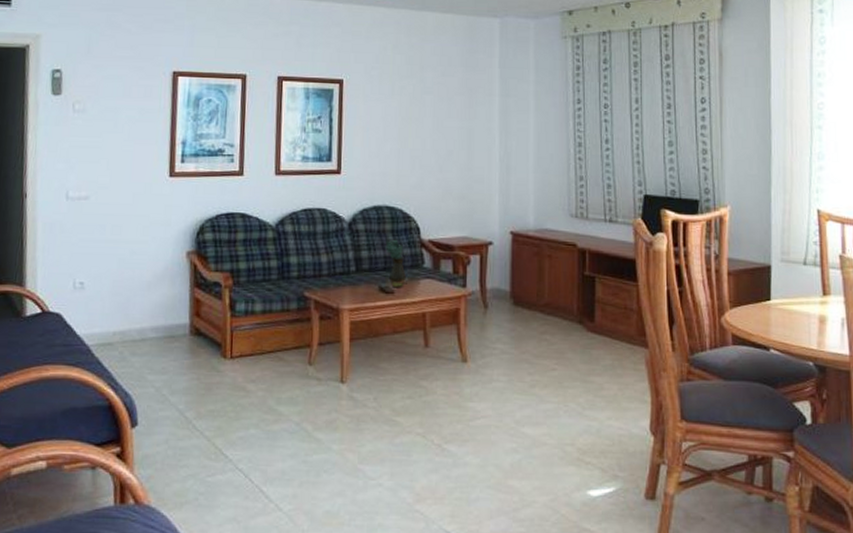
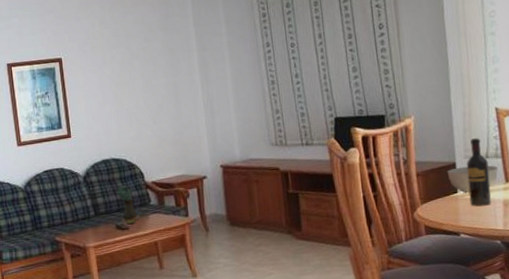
bowl: none [761,271,815,303] -> present [447,165,498,194]
wine bottle: none [782,240,807,320] -> present [466,138,492,207]

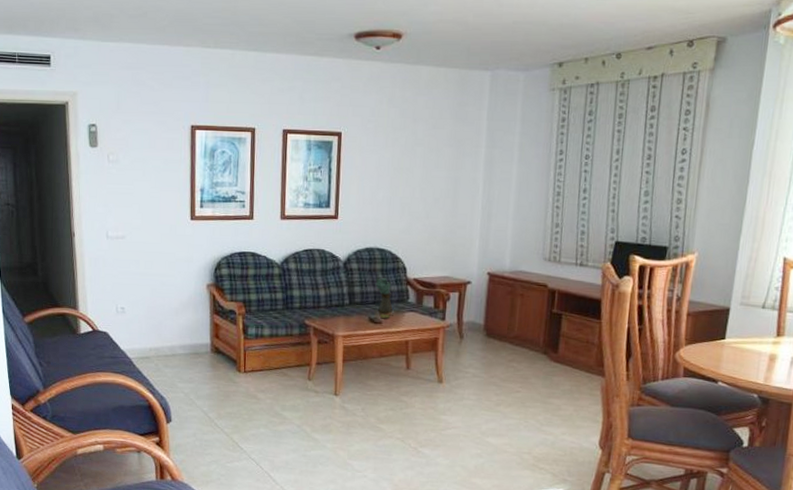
bowl: present [447,165,498,194] -> none [718,313,772,342]
wine bottle: present [466,138,492,207] -> none [735,286,764,357]

